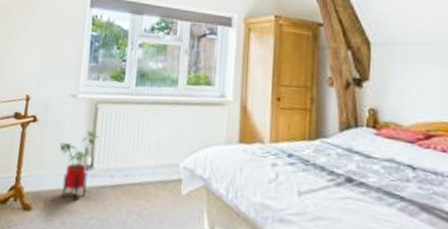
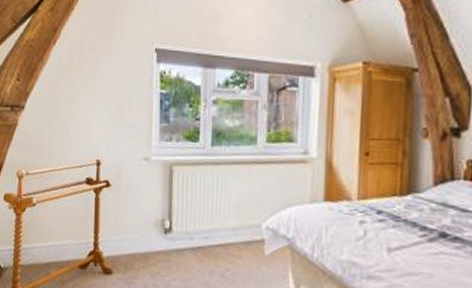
house plant: present [59,130,100,202] -> none [135,193,177,265]

